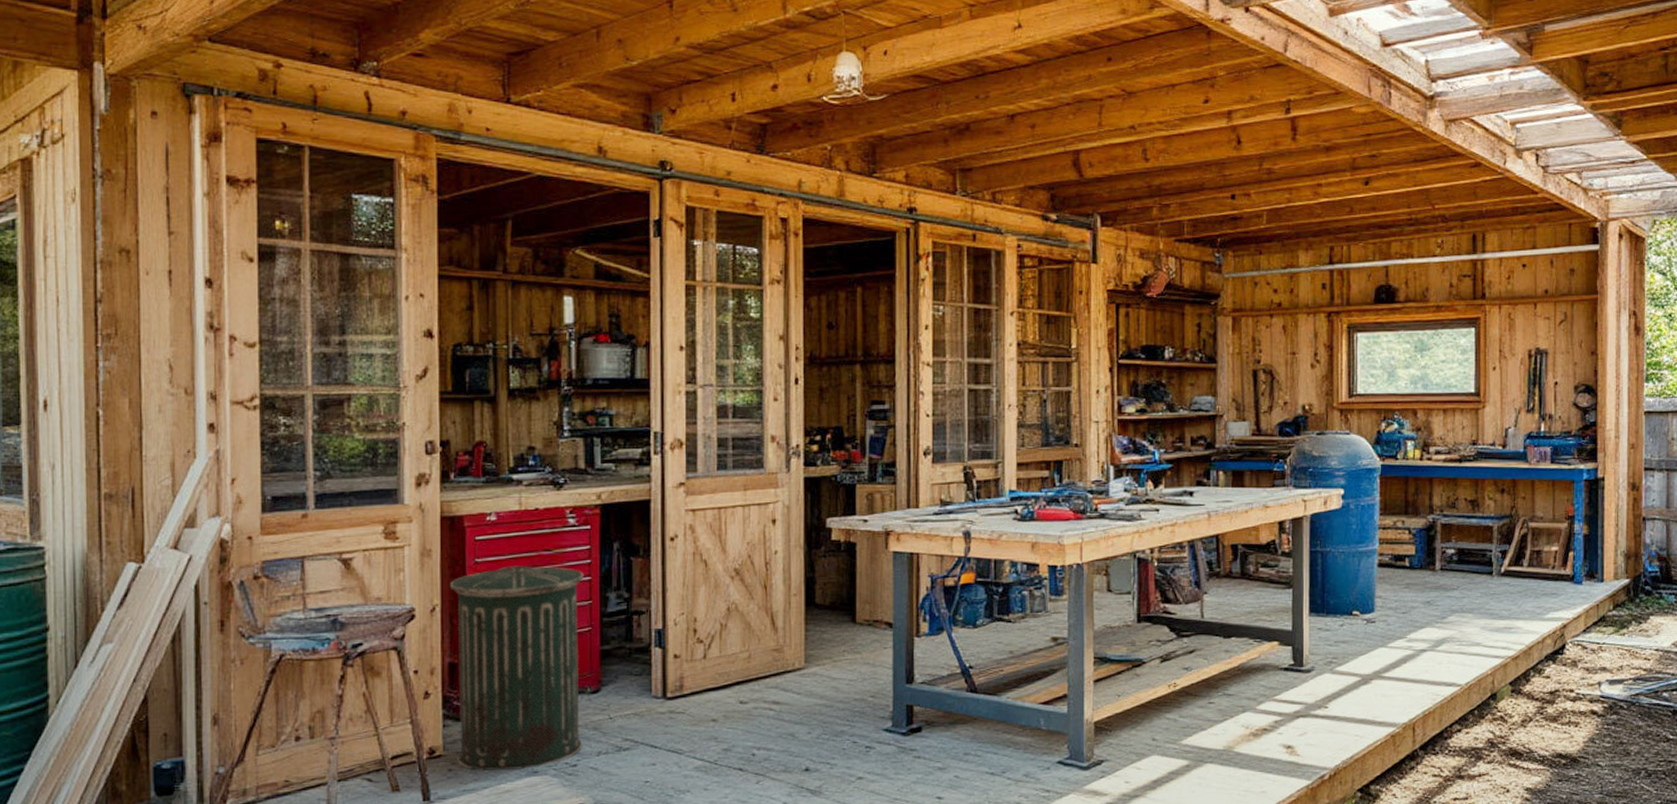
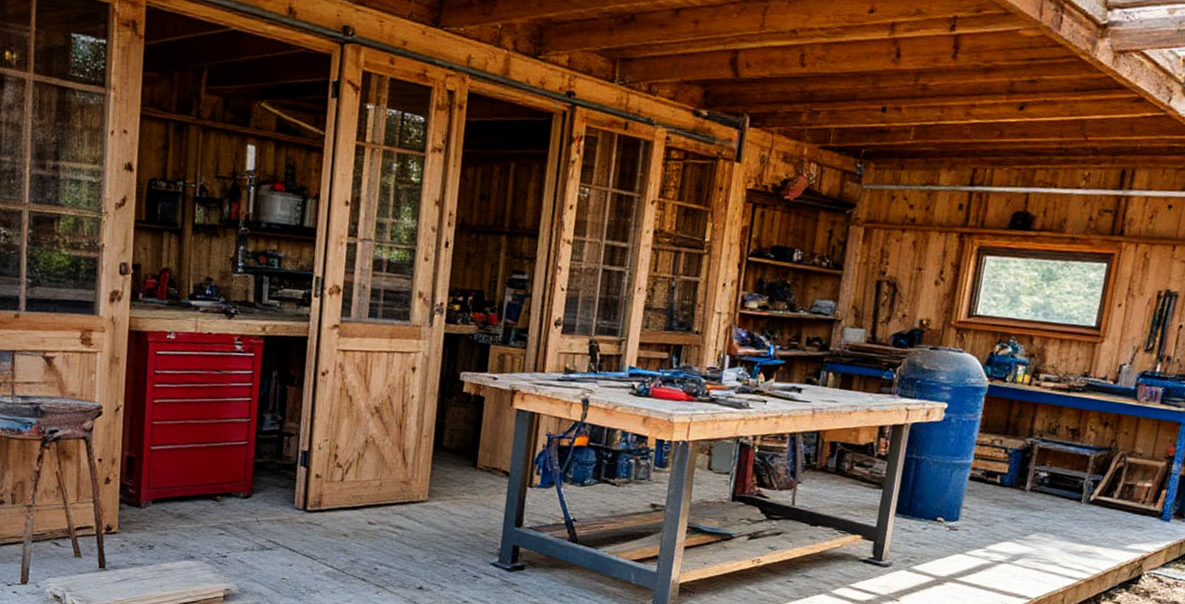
trash can: present [450,565,584,771] -> none [129,380,246,554]

